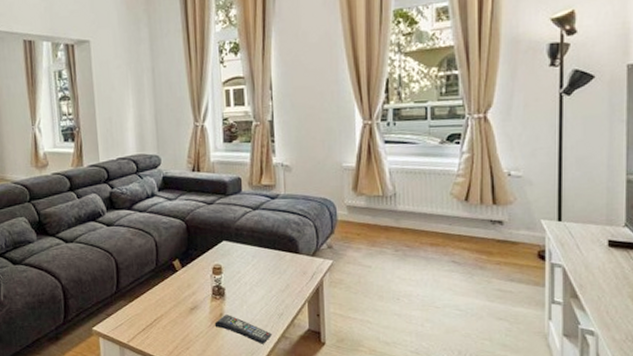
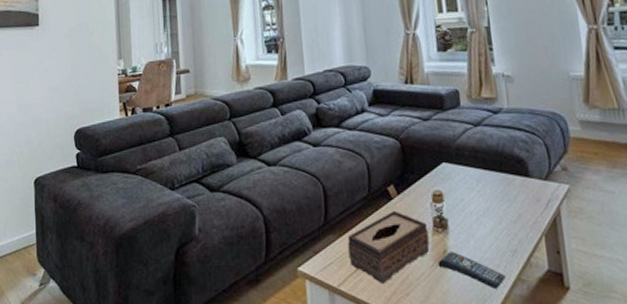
tissue box: none [136,281,208,340] -> present [347,210,430,284]

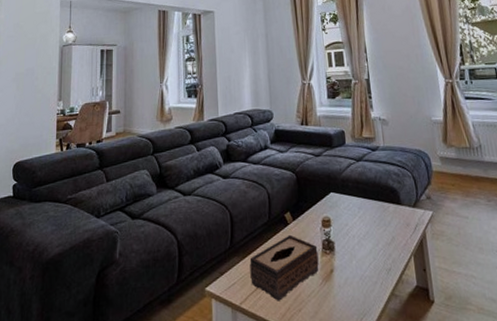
remote control: present [437,252,506,289] -> none [325,271,382,304]

